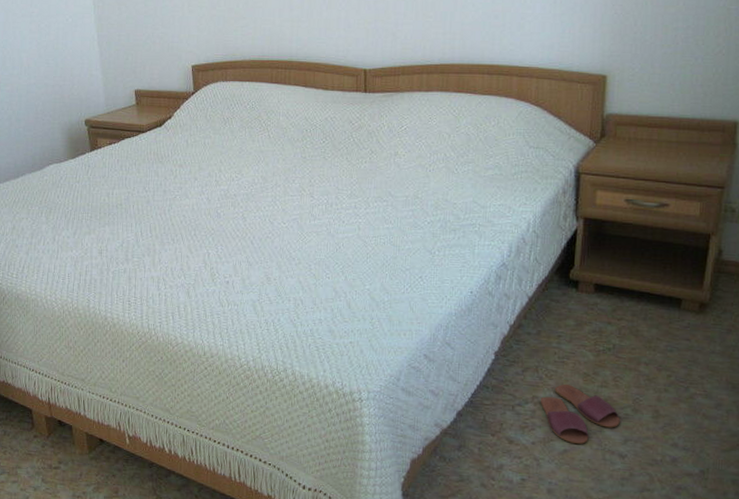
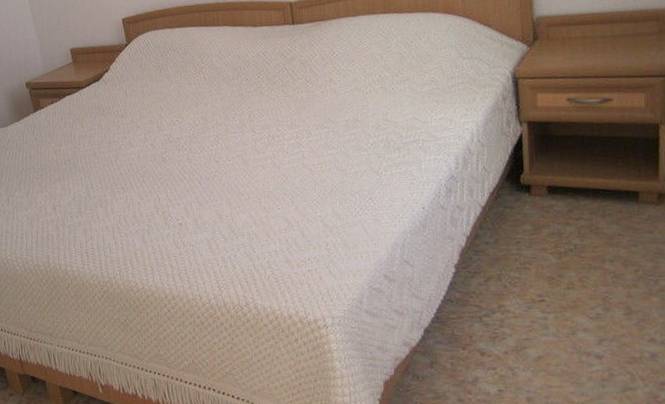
slippers: present [540,383,620,445] -> none [507,289,592,350]

